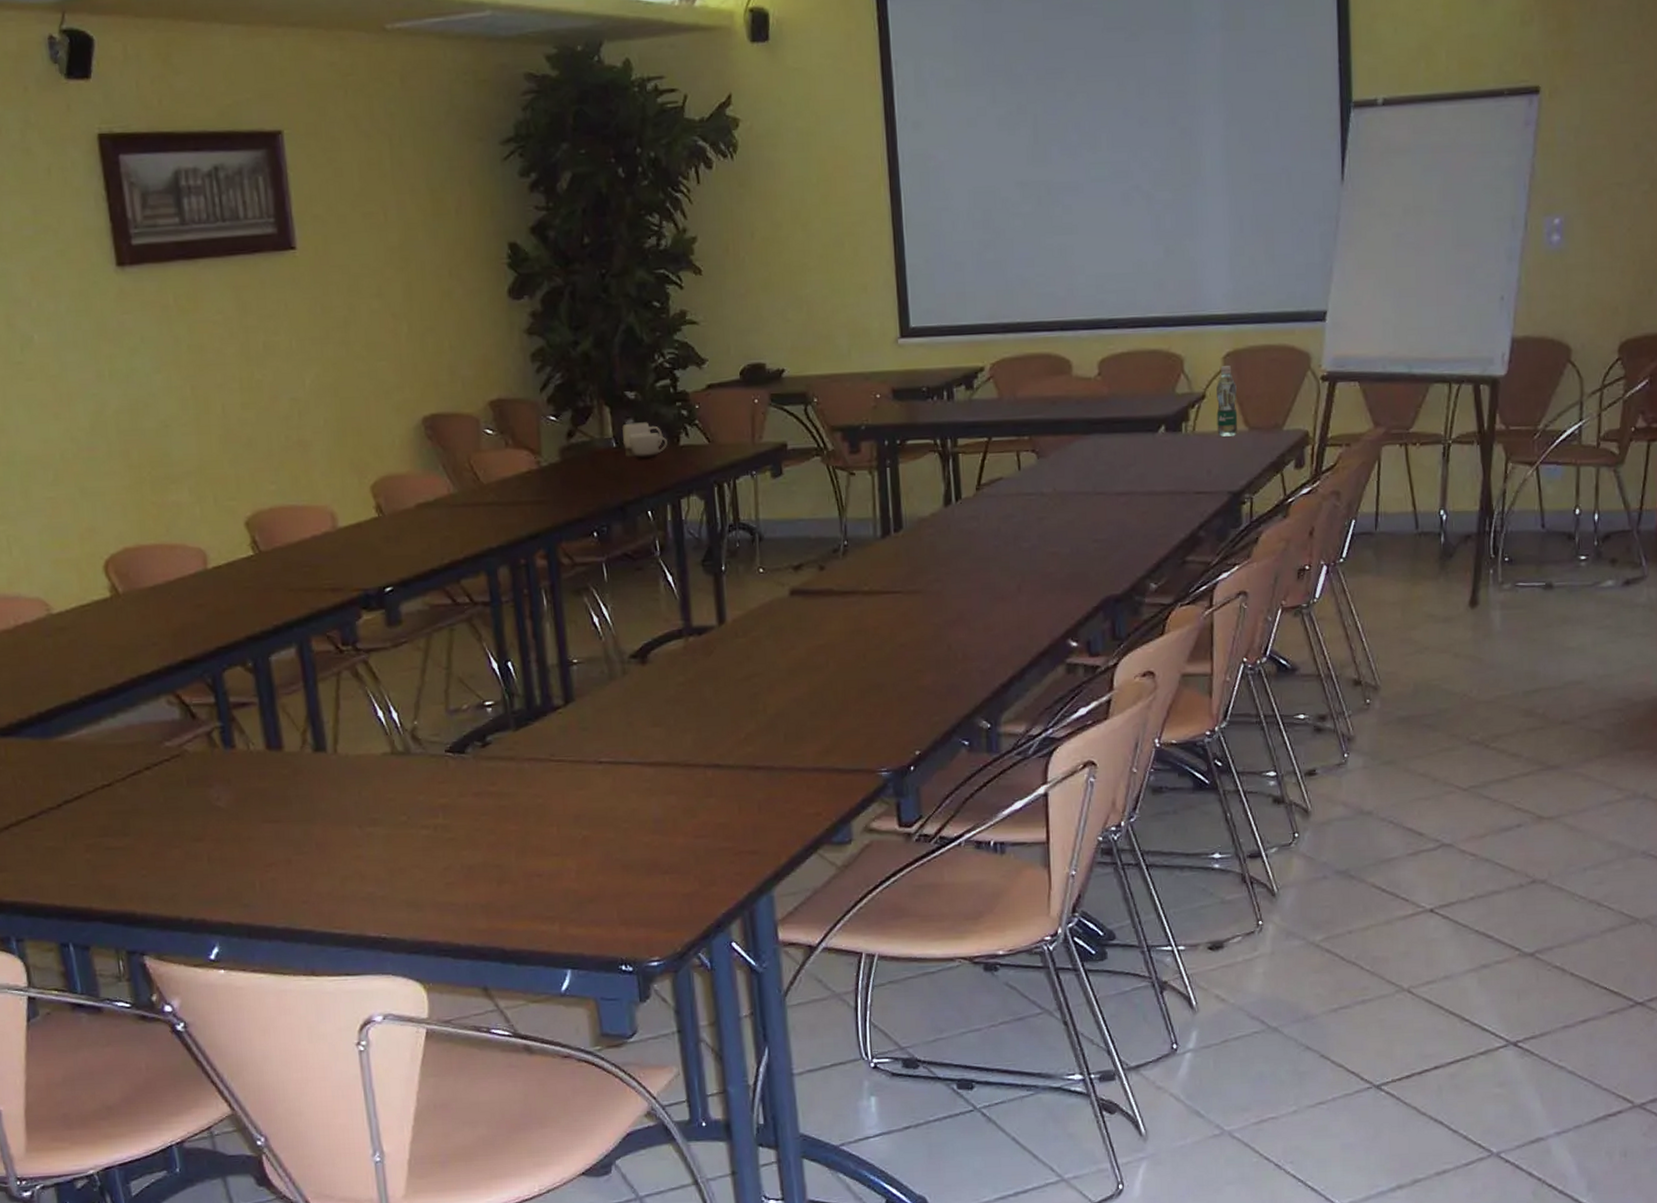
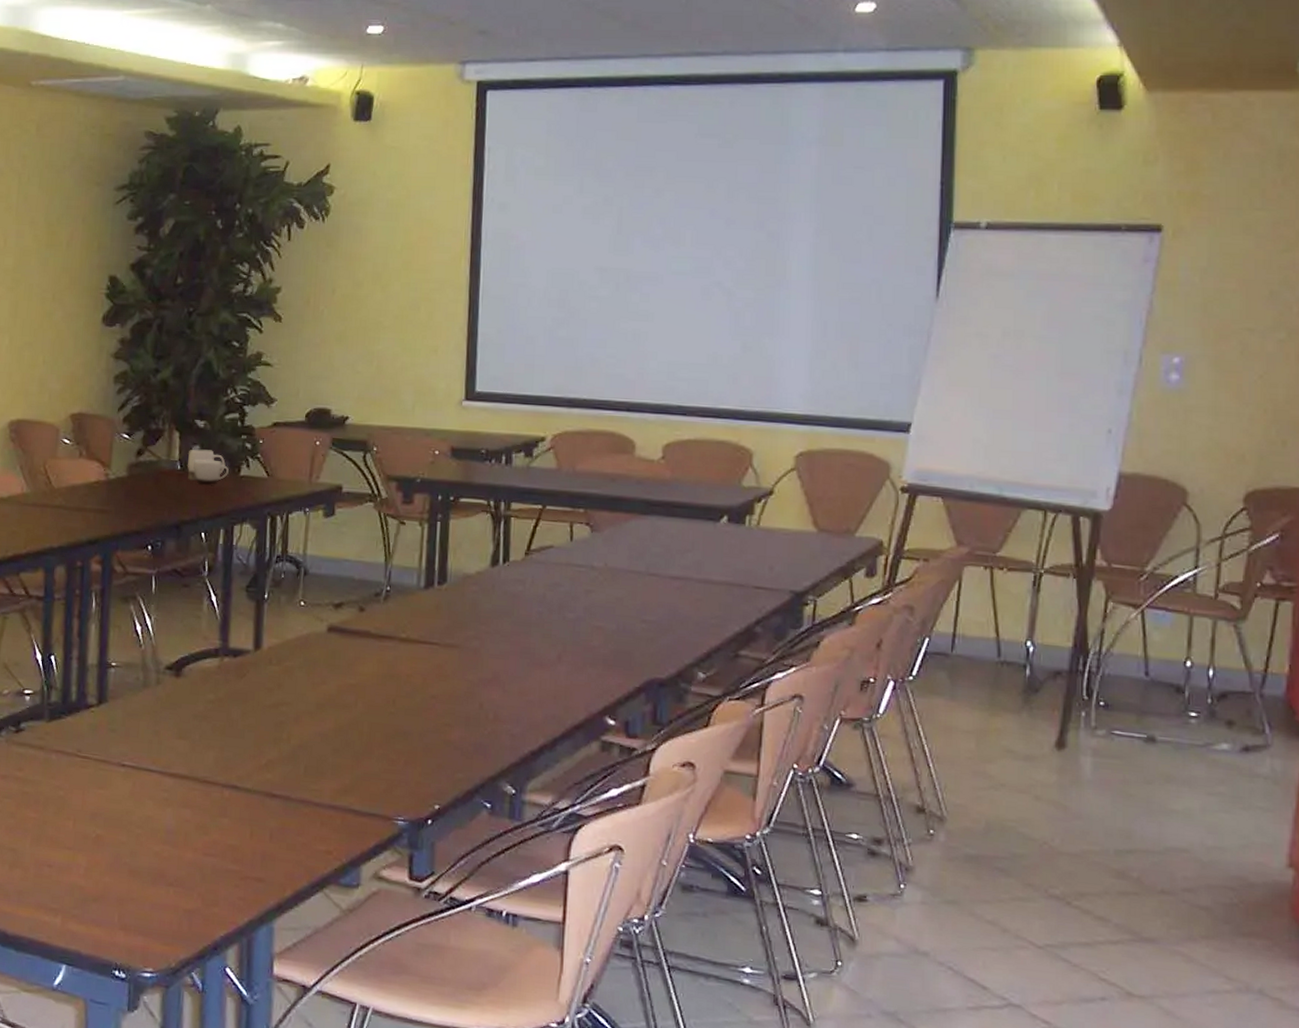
bottle: present [1216,366,1238,437] -> none [783,465,808,536]

